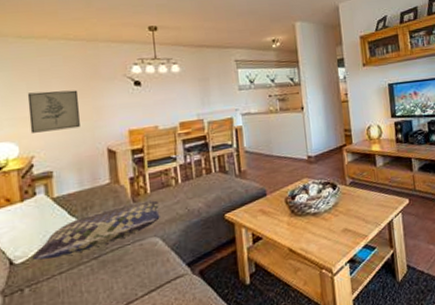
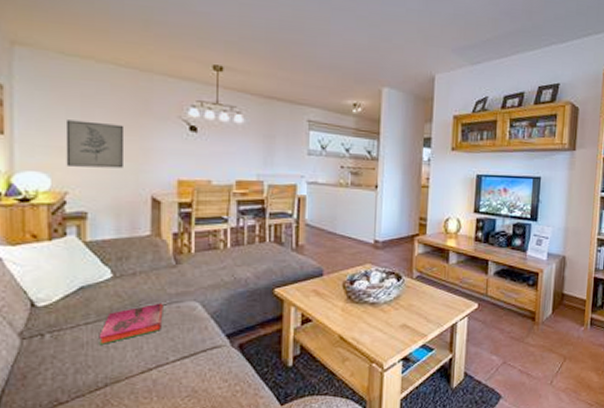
cushion: present [32,200,160,261] -> none [56,260,203,307]
hardback book: none [72,243,129,291] -> present [98,303,163,345]

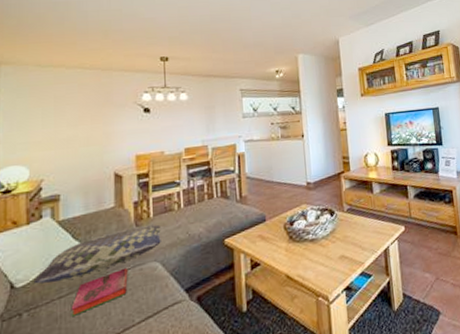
cushion: none [56,260,203,307] -> present [33,224,161,284]
wall art: present [65,120,125,169] -> none [41,116,91,157]

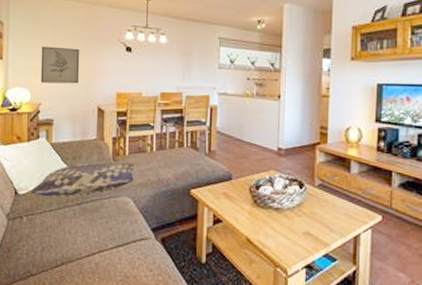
wall art: none [41,116,91,157] -> present [40,46,80,84]
hardback book: present [71,267,128,316] -> none [58,196,104,229]

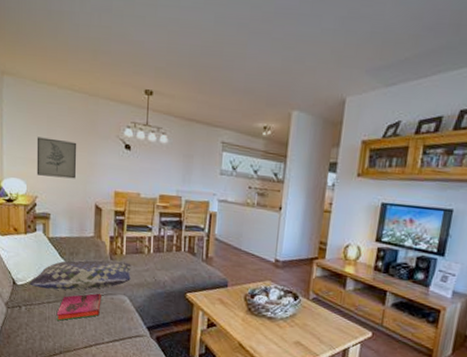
hardback book: none [58,196,104,229] -> present [56,293,101,321]

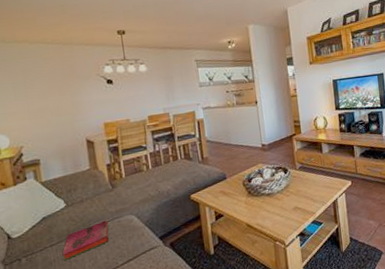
cushion: present [29,259,131,290] -> none [26,183,135,235]
wall art: present [36,137,77,179] -> none [13,88,61,127]

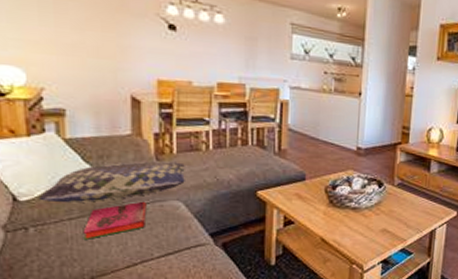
cushion: none [26,183,135,235] -> present [38,160,185,203]

